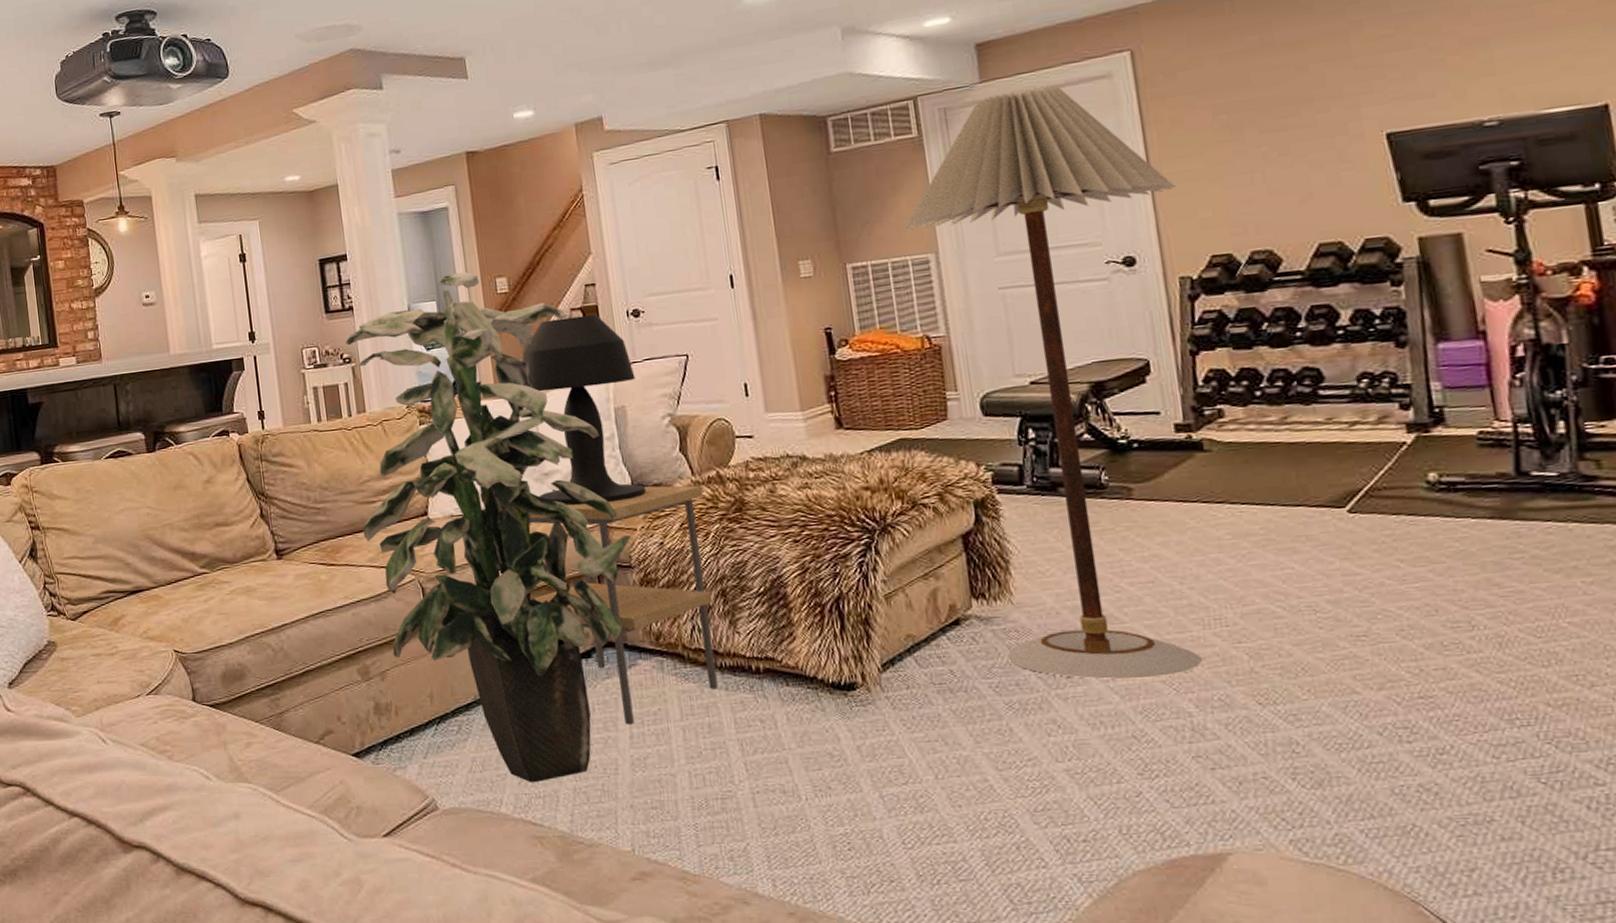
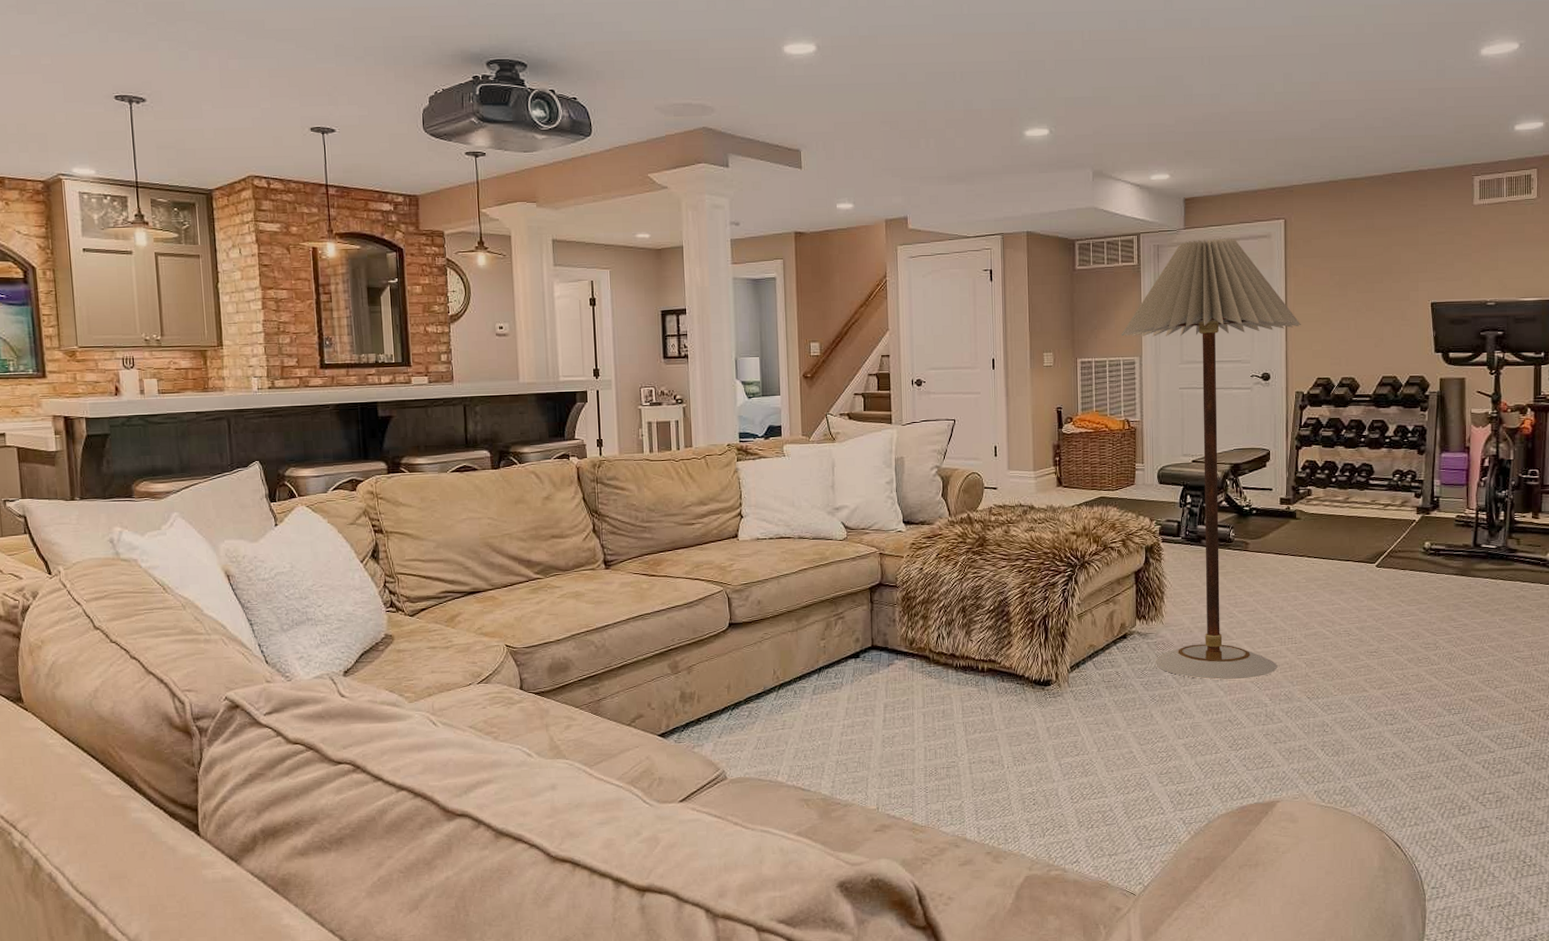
indoor plant: present [345,271,631,782] -> none [679,334,898,756]
side table: present [498,485,718,725] -> none [791,523,956,712]
table lamp: present [521,314,646,506] -> none [826,380,914,536]

